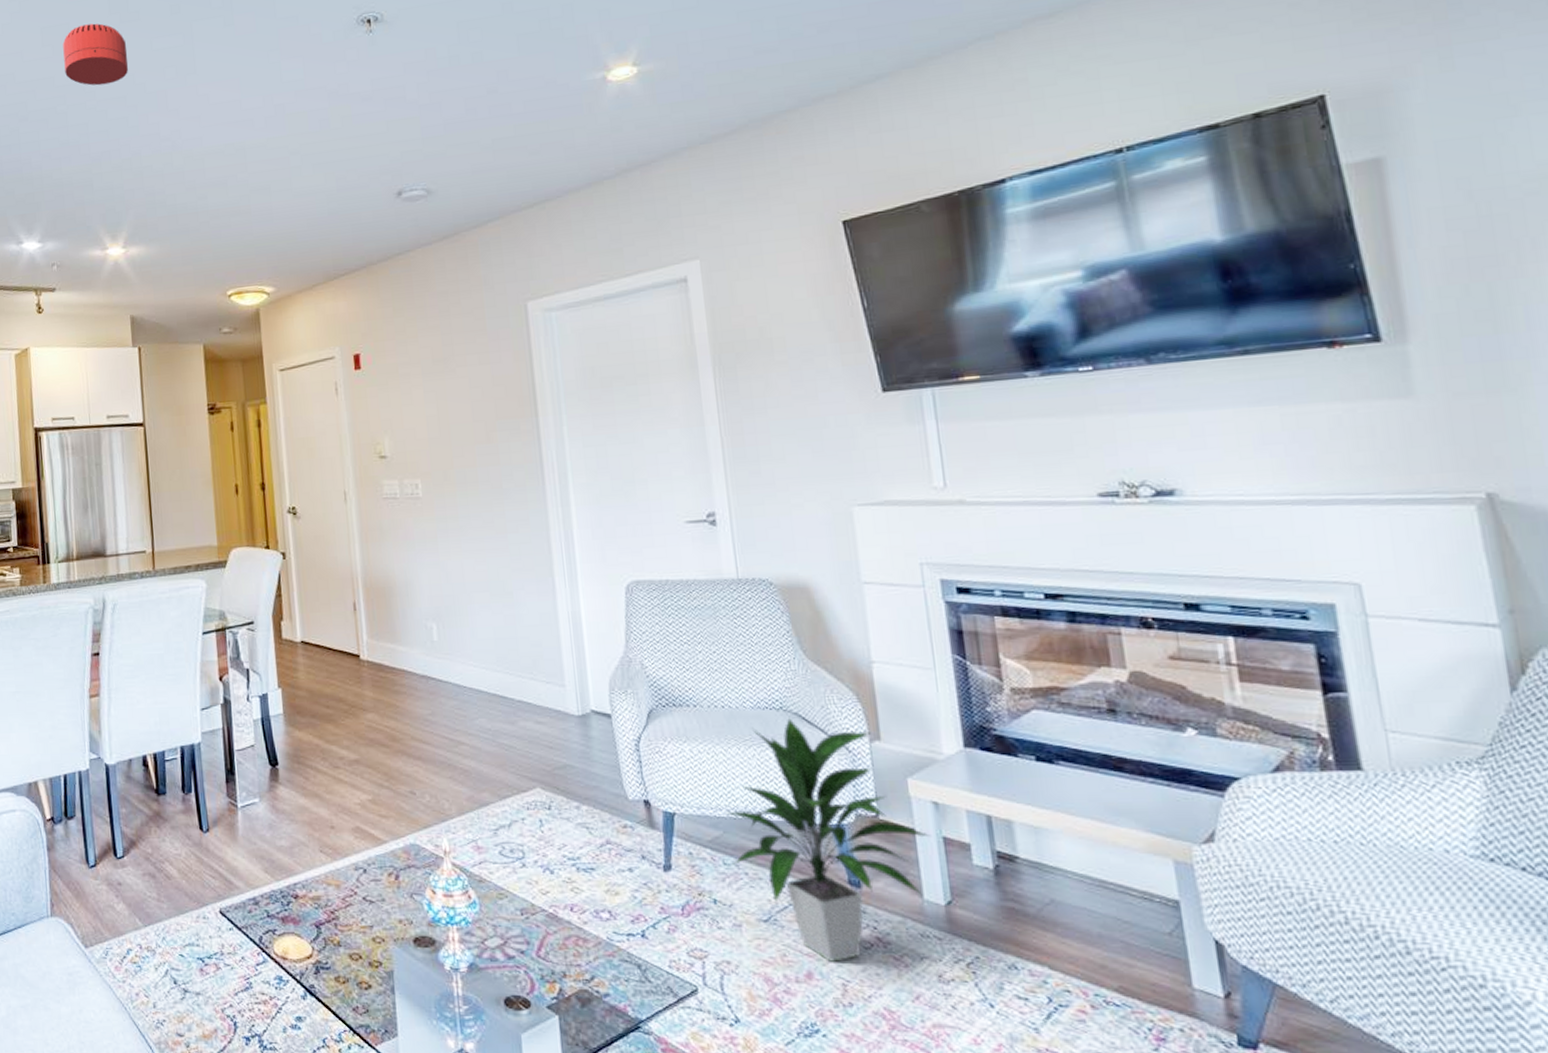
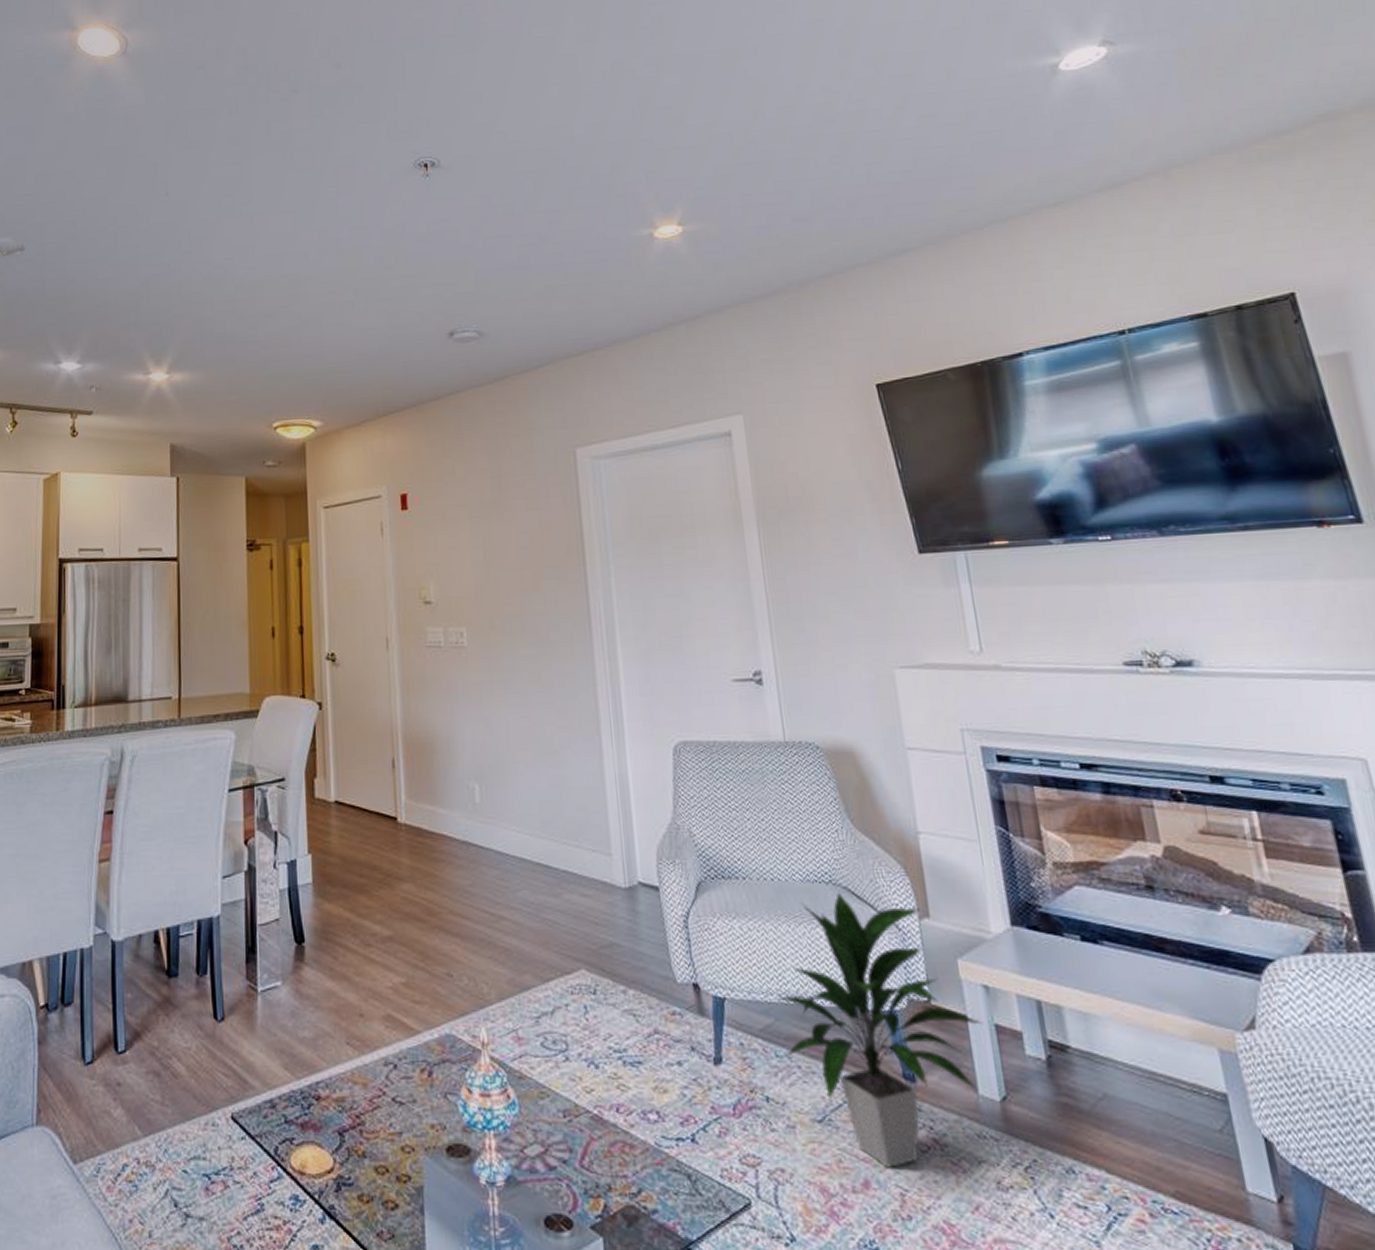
smoke detector: present [63,23,129,86] -> none [118,148,184,209]

